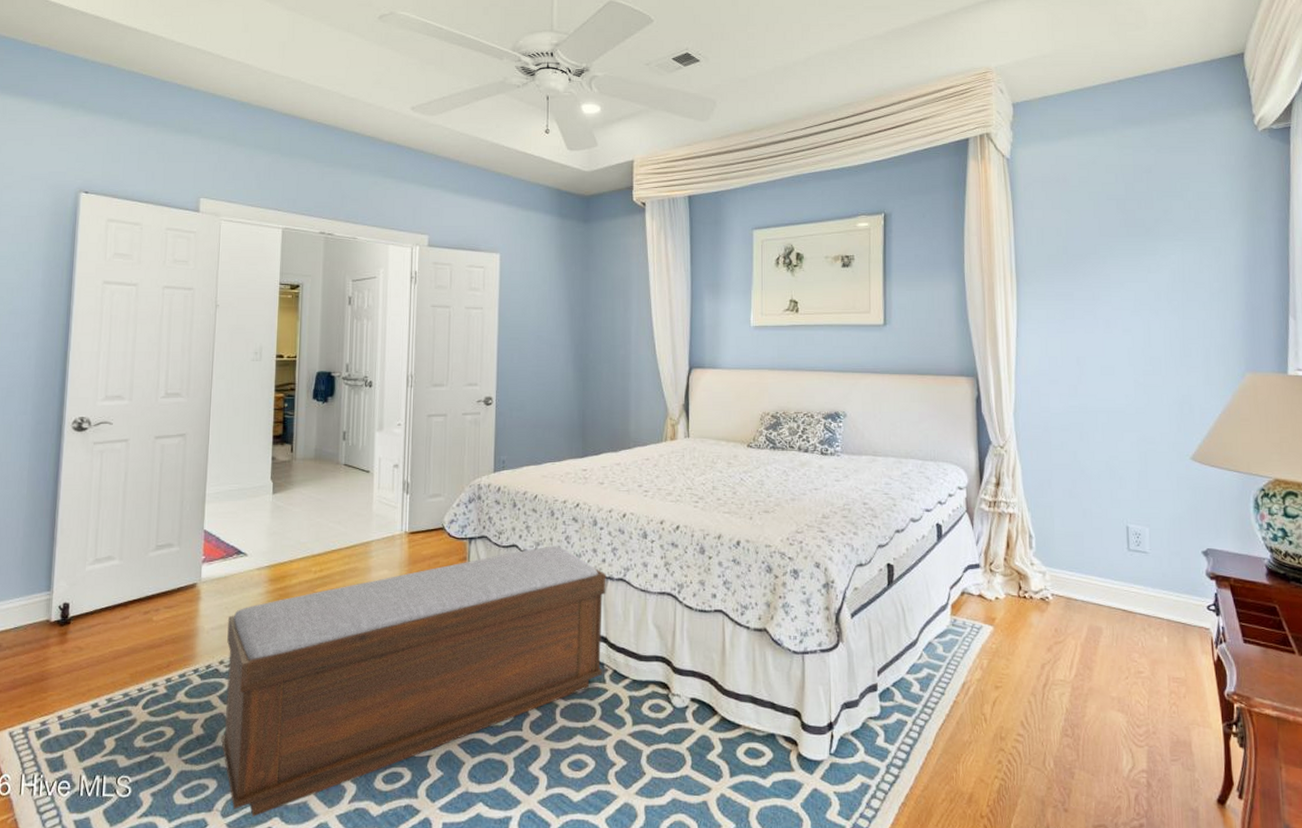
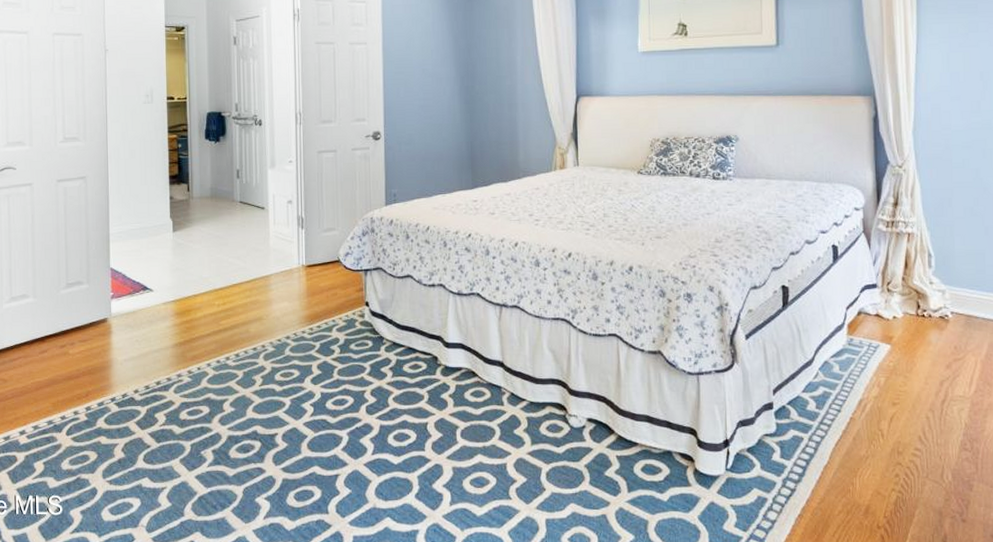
bench: present [221,546,606,817] -> none [139,275,501,532]

